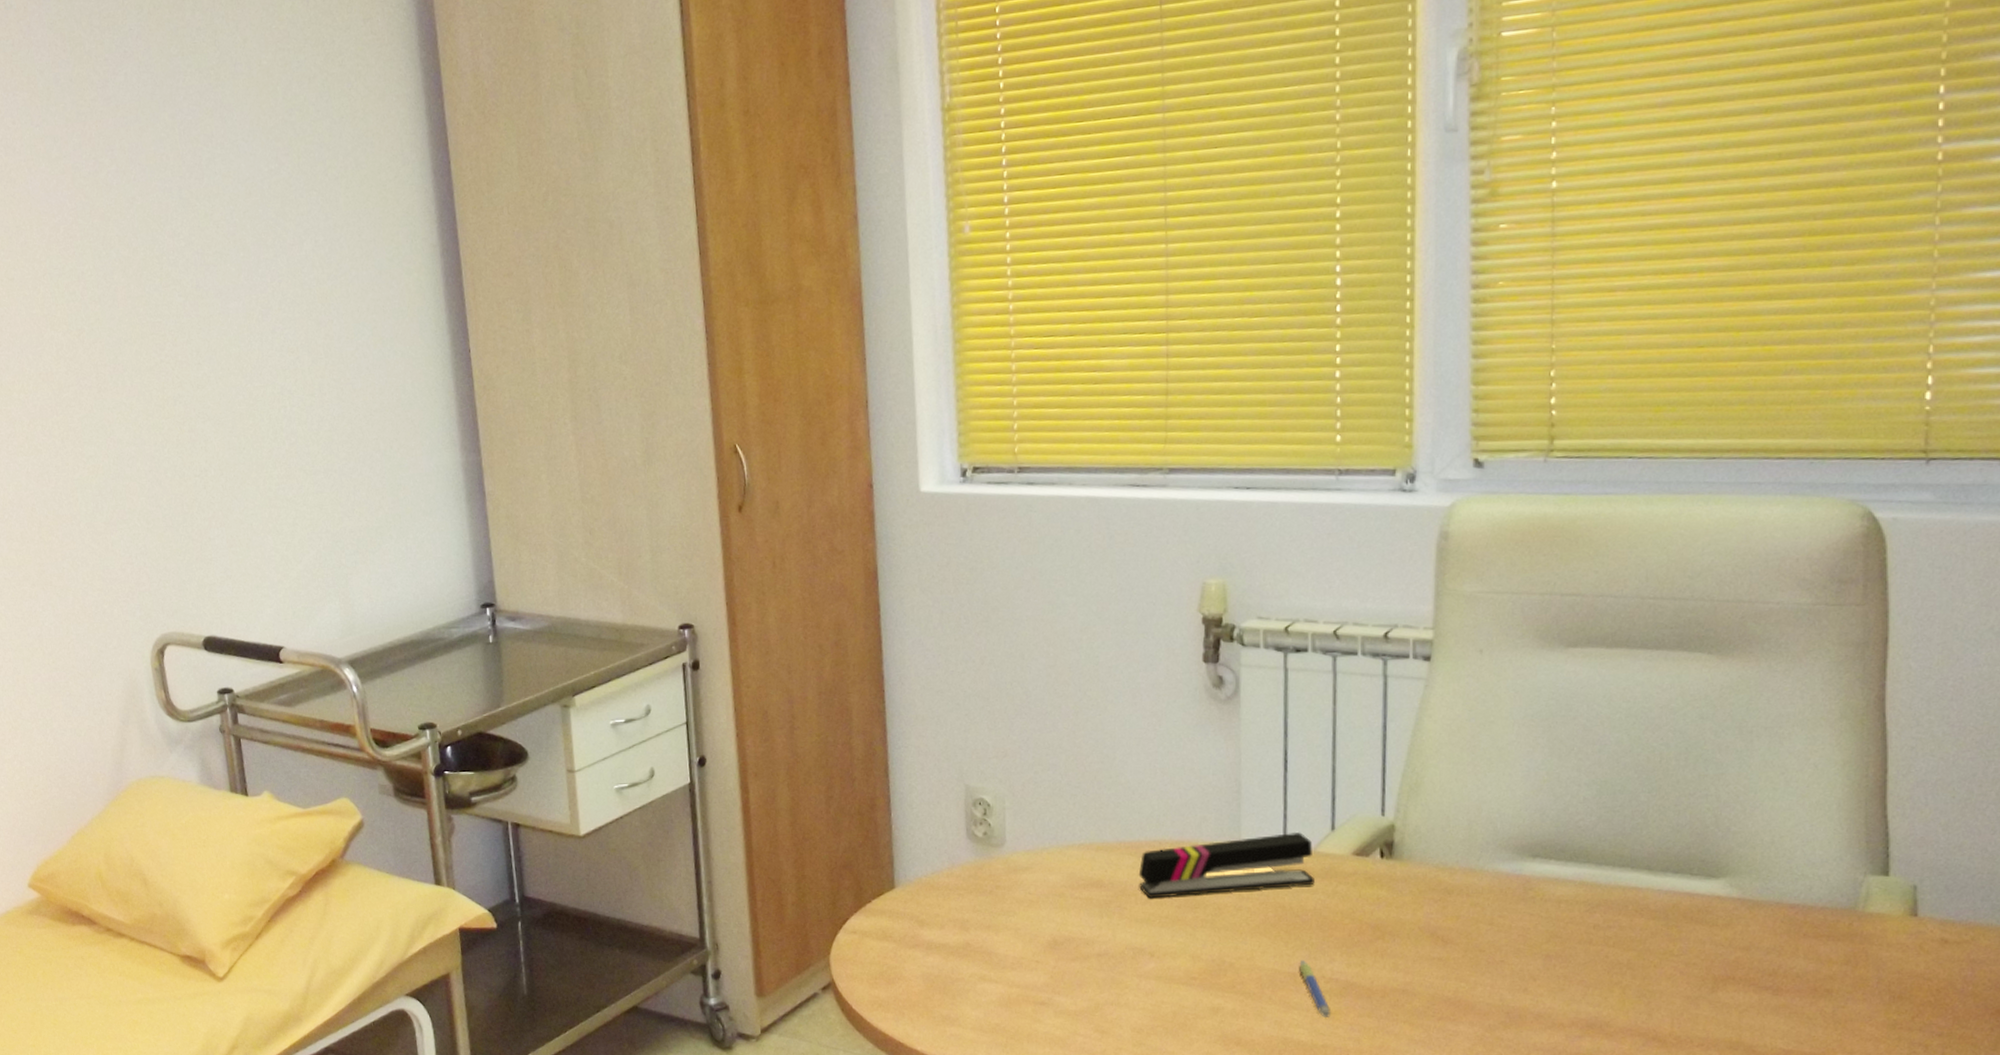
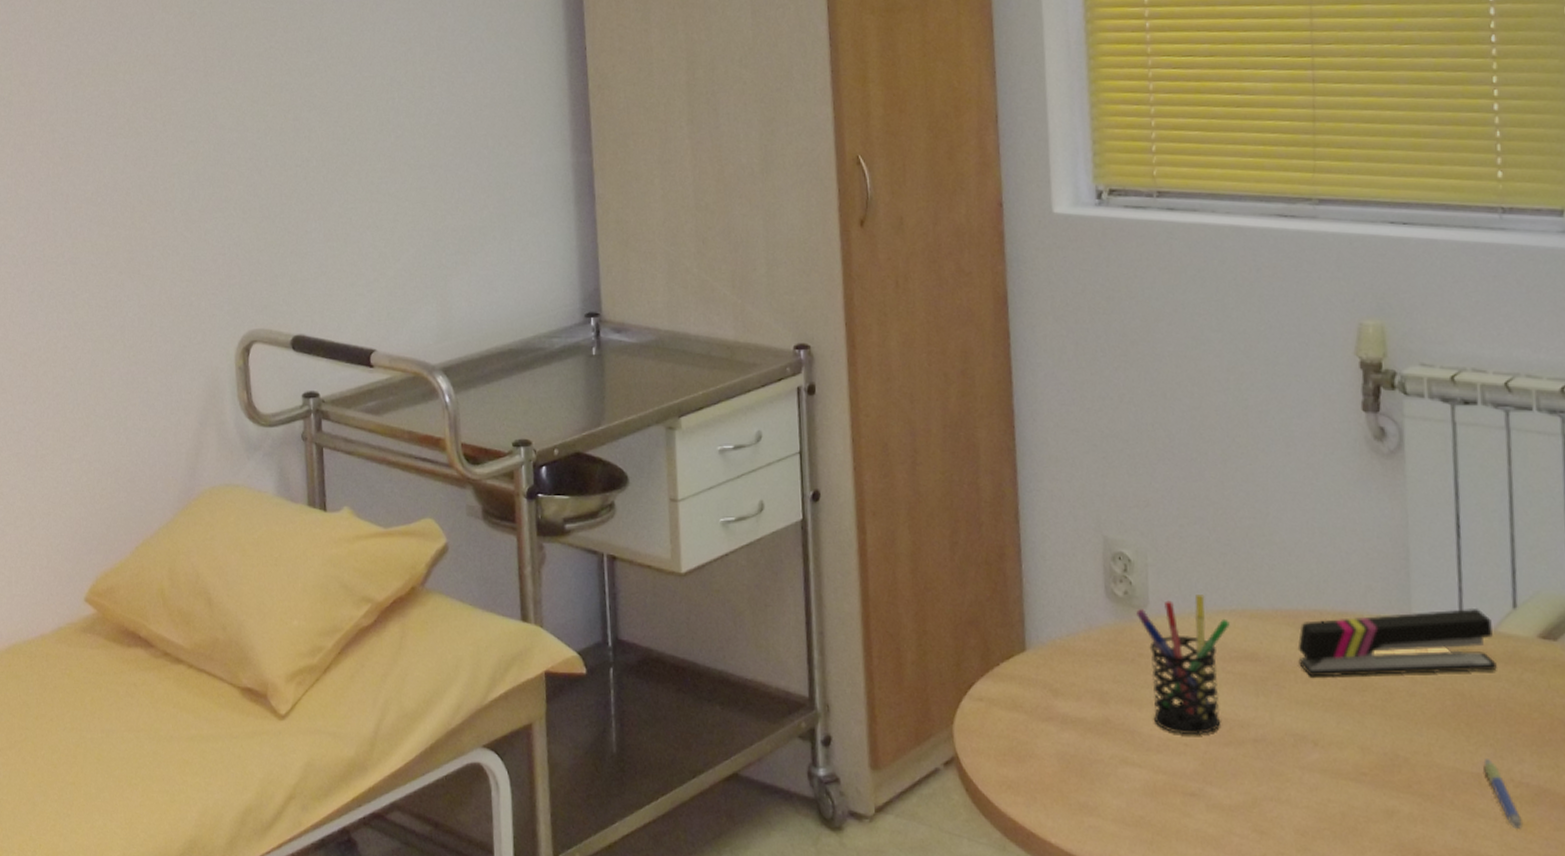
pen holder: none [994,832,1078,954] -> present [1136,595,1230,736]

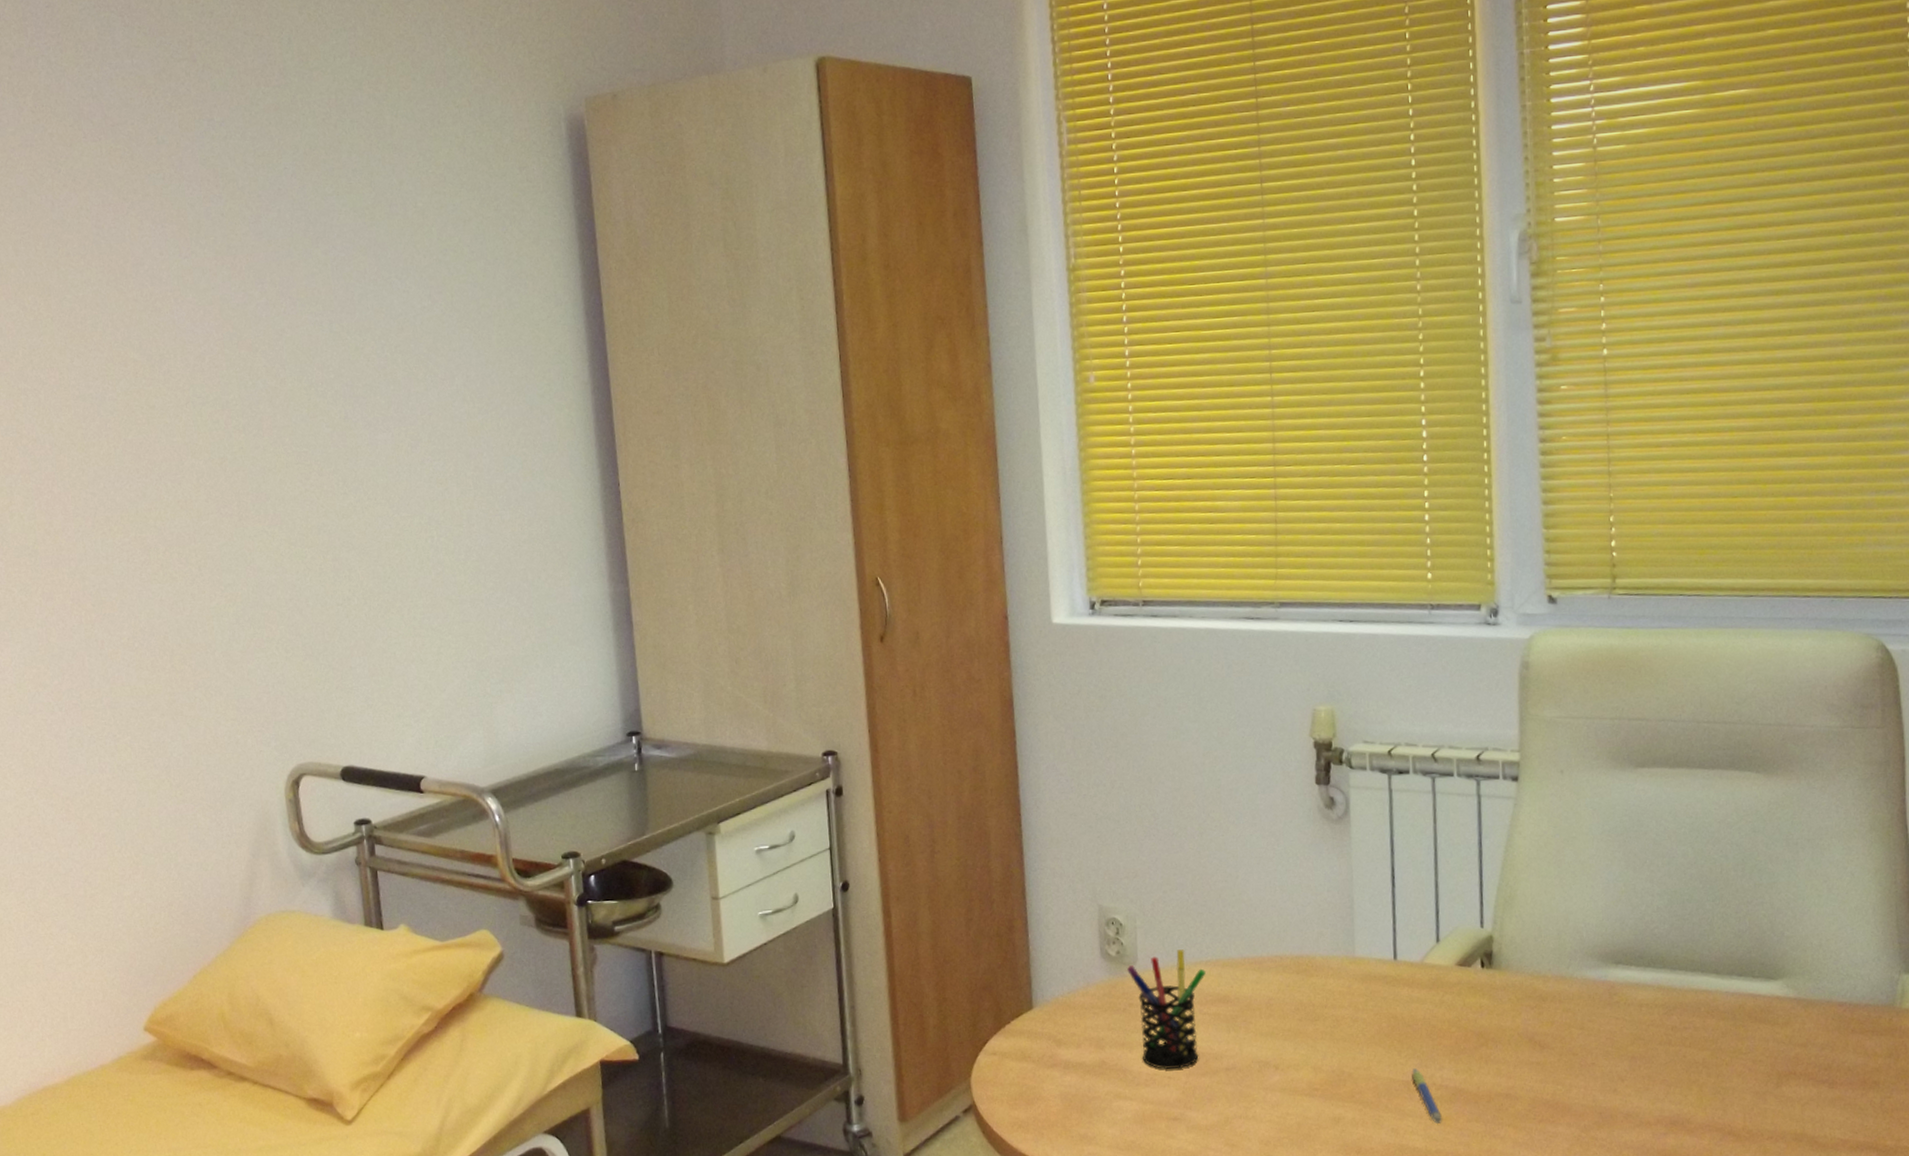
stapler: present [1297,607,1497,678] -> none [1262,944,1423,1013]

